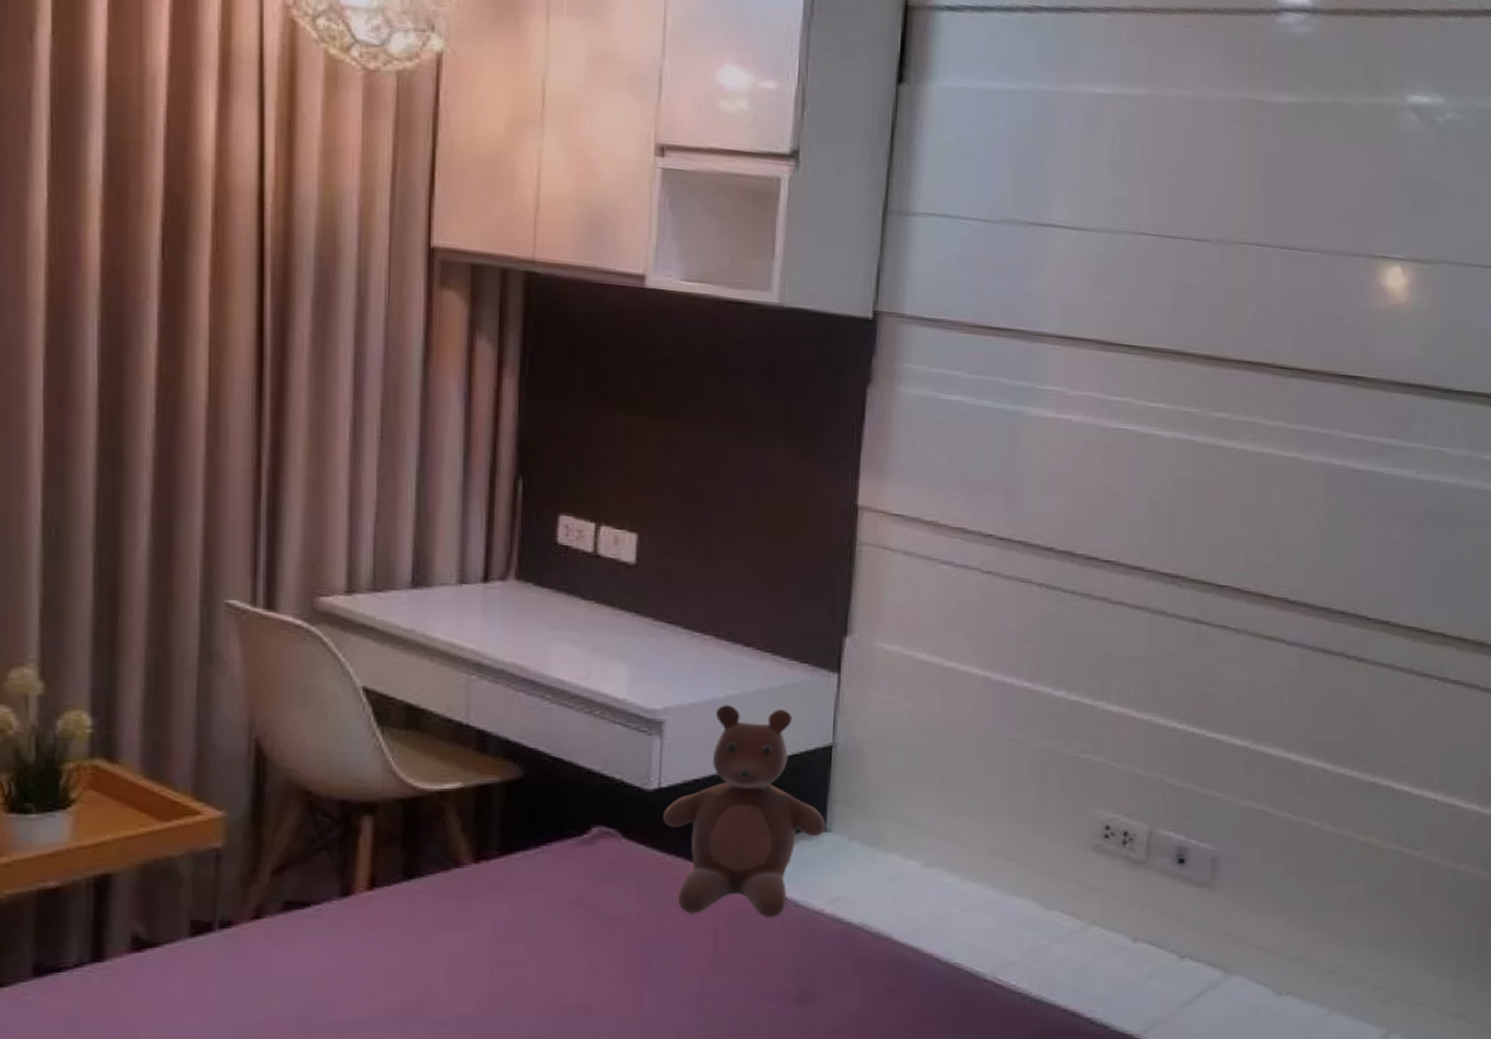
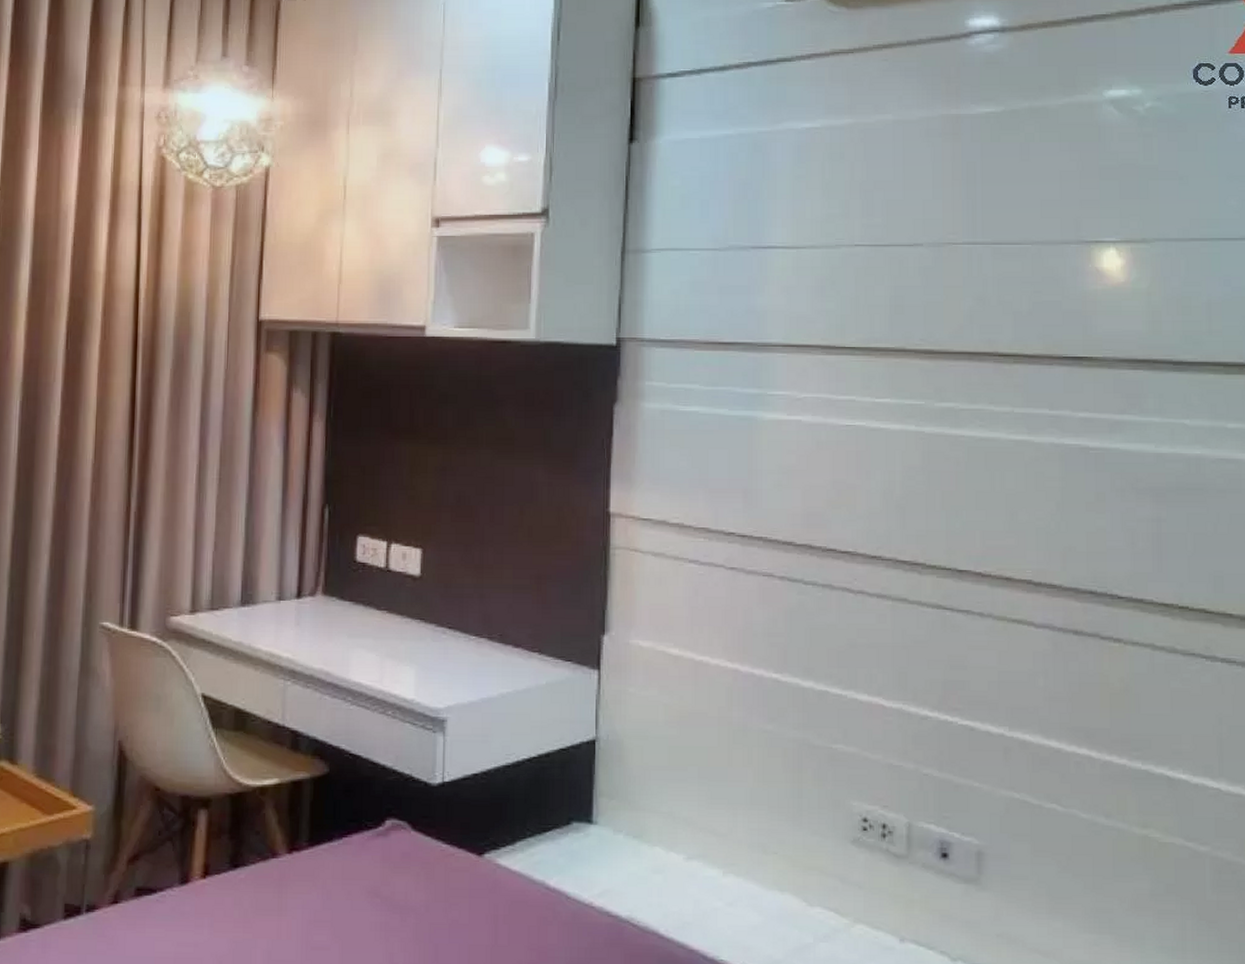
teddy bear: present [663,705,826,918] -> none [447,703,592,910]

